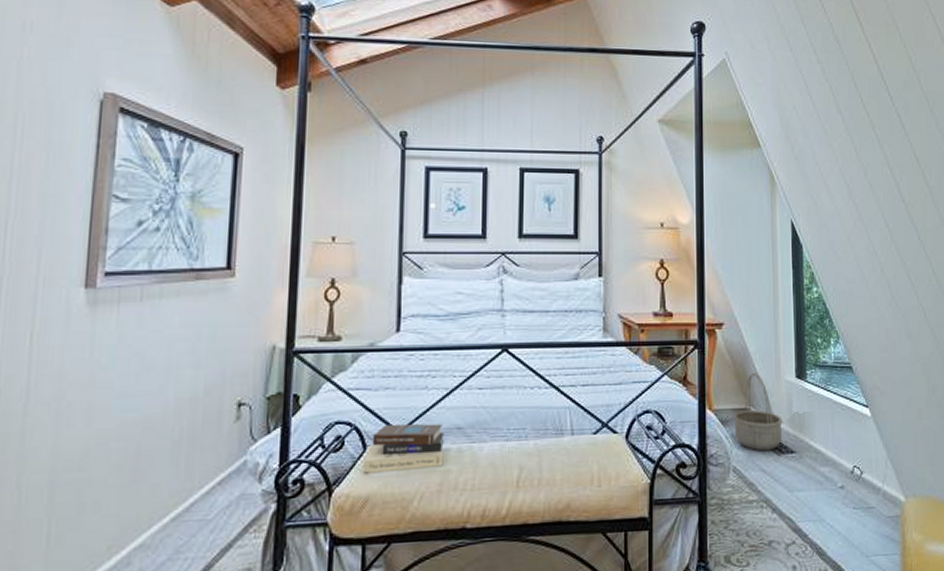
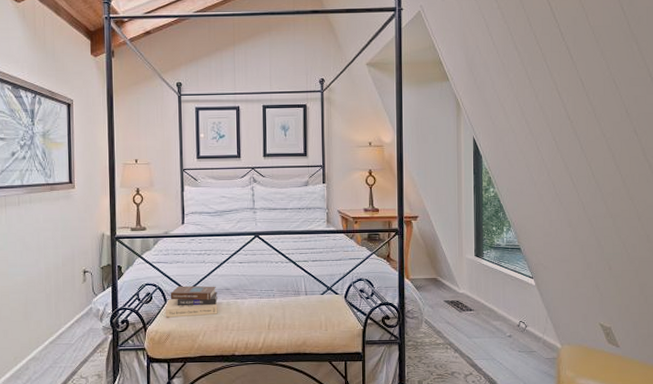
basket: present [733,373,783,451] -> none [425,253,464,309]

